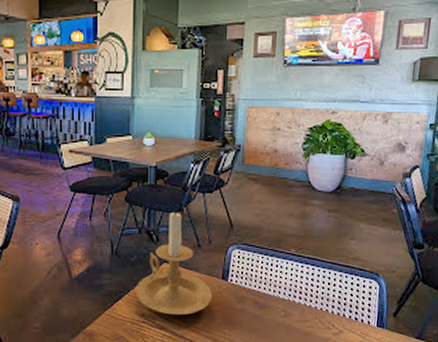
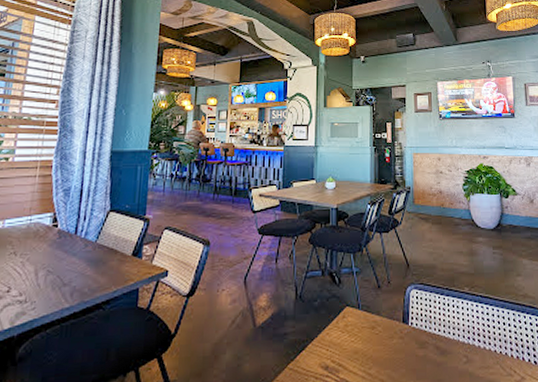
candle holder: present [135,210,213,315] -> none [319,250,395,366]

